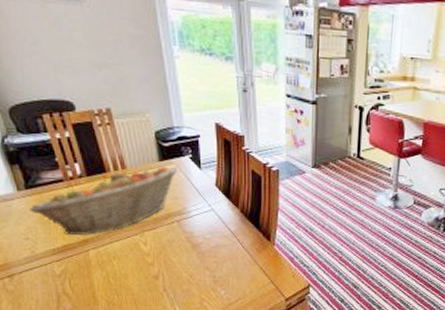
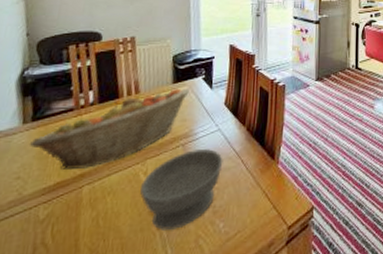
bowl: none [143,226,219,292] -> present [140,149,223,230]

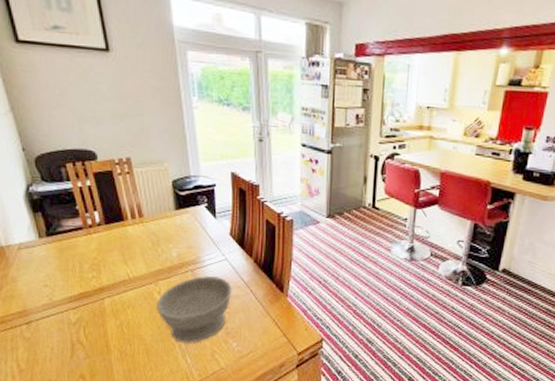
fruit basket: present [29,88,189,169] -> none [48,214,193,283]

